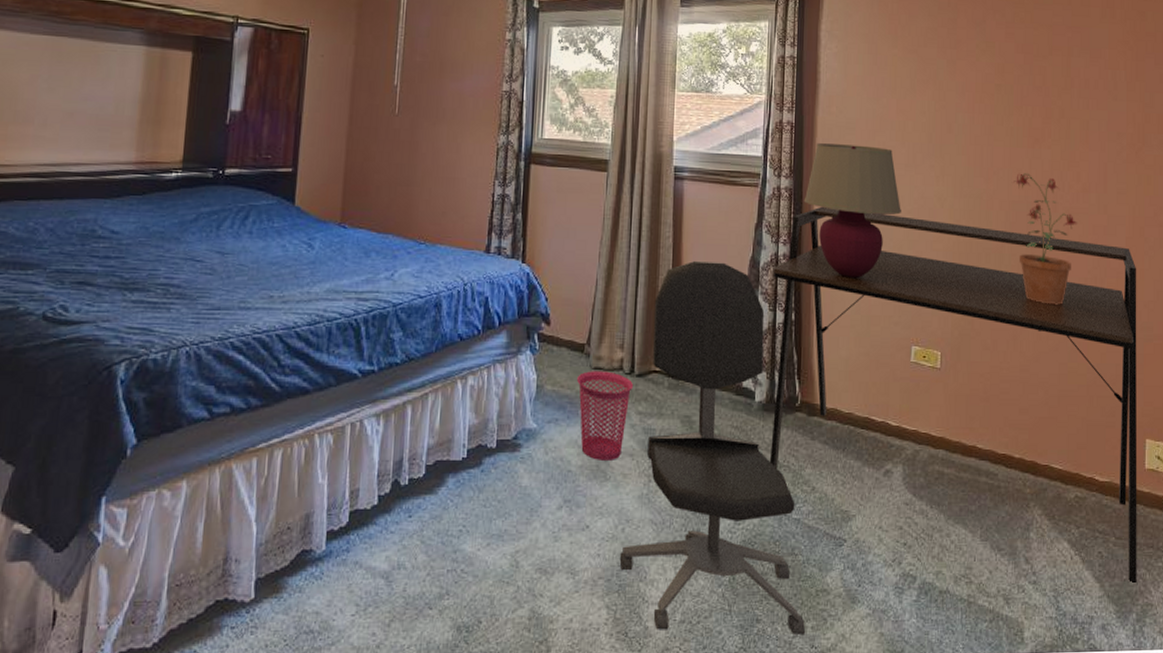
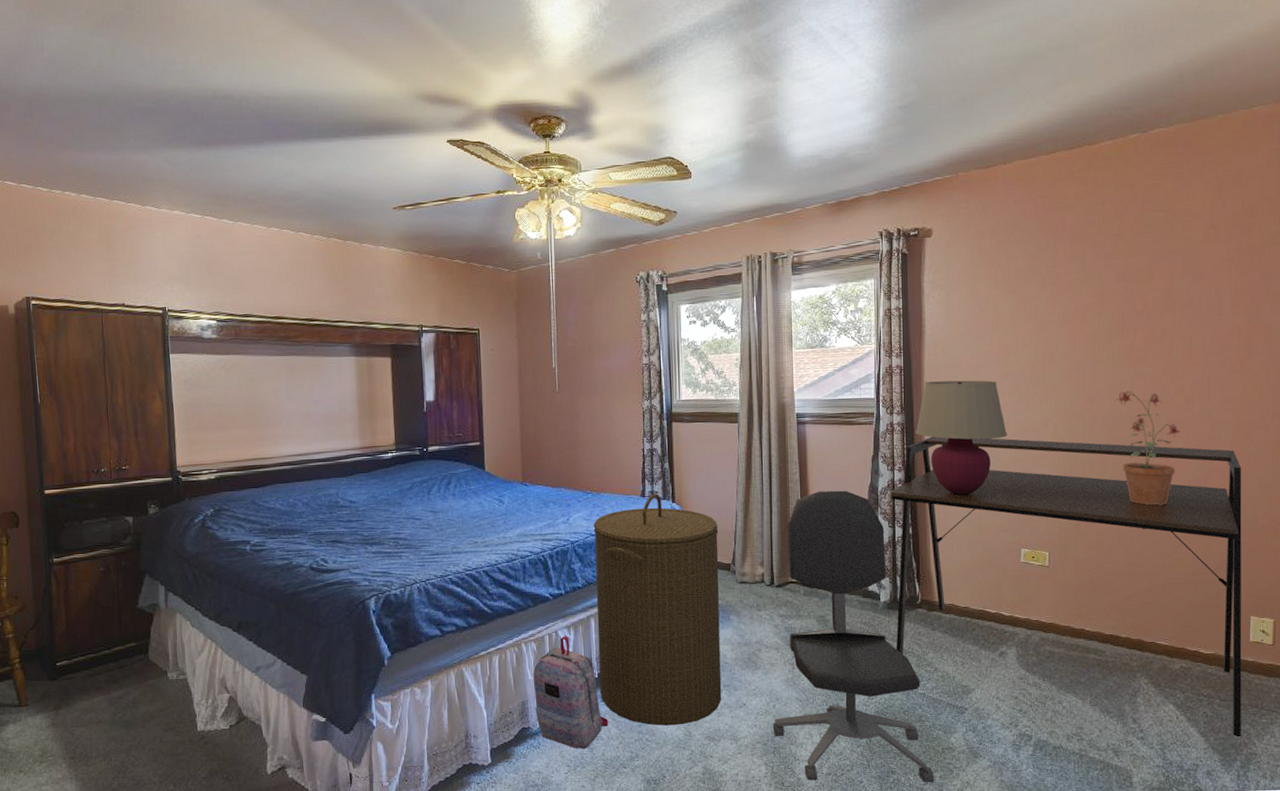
backpack: none [322,425,416,583] -> present [533,635,609,750]
laundry hamper: none [409,250,574,552] -> present [593,493,722,726]
waste basket: present [576,371,634,460] -> none [725,584,775,654]

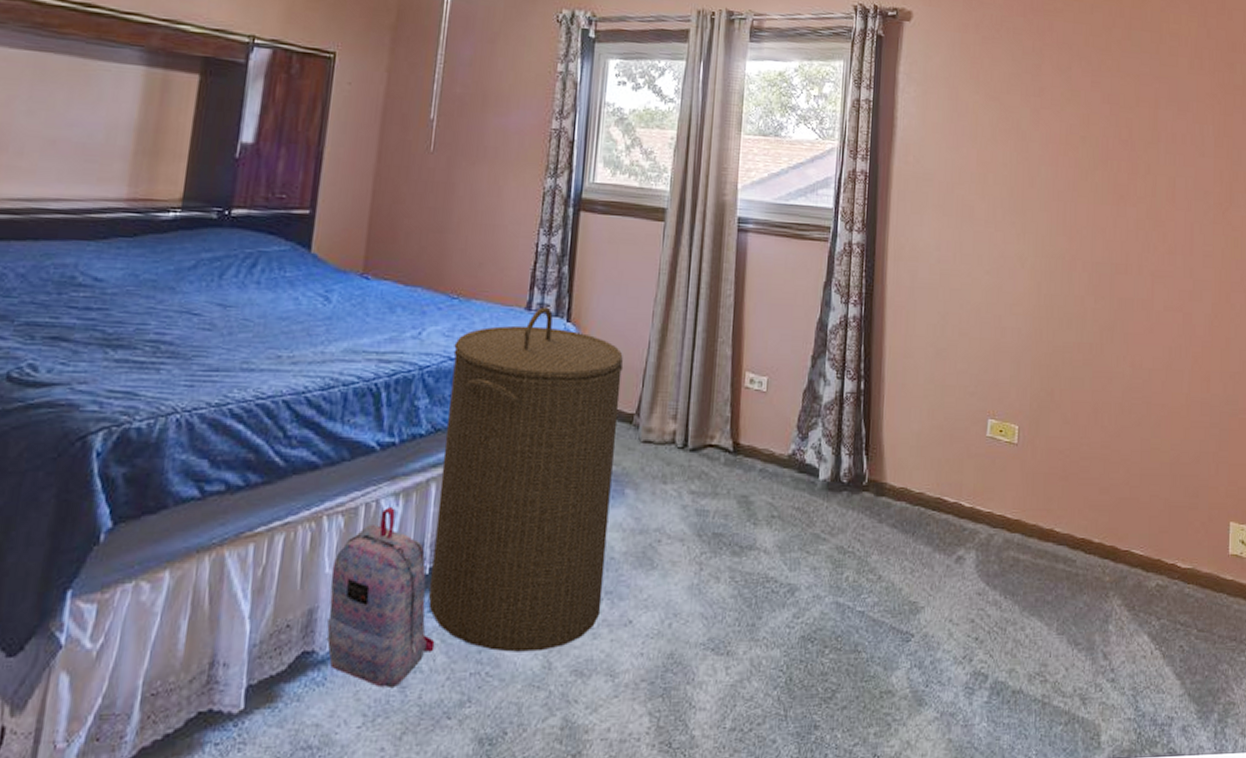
office chair: present [773,490,934,783] -> none [665,321,867,743]
desk: present [890,436,1242,736] -> none [832,264,1223,679]
table lamp: present [915,380,1007,495] -> none [876,195,980,343]
potted plant: present [1116,391,1181,505] -> none [1097,232,1163,375]

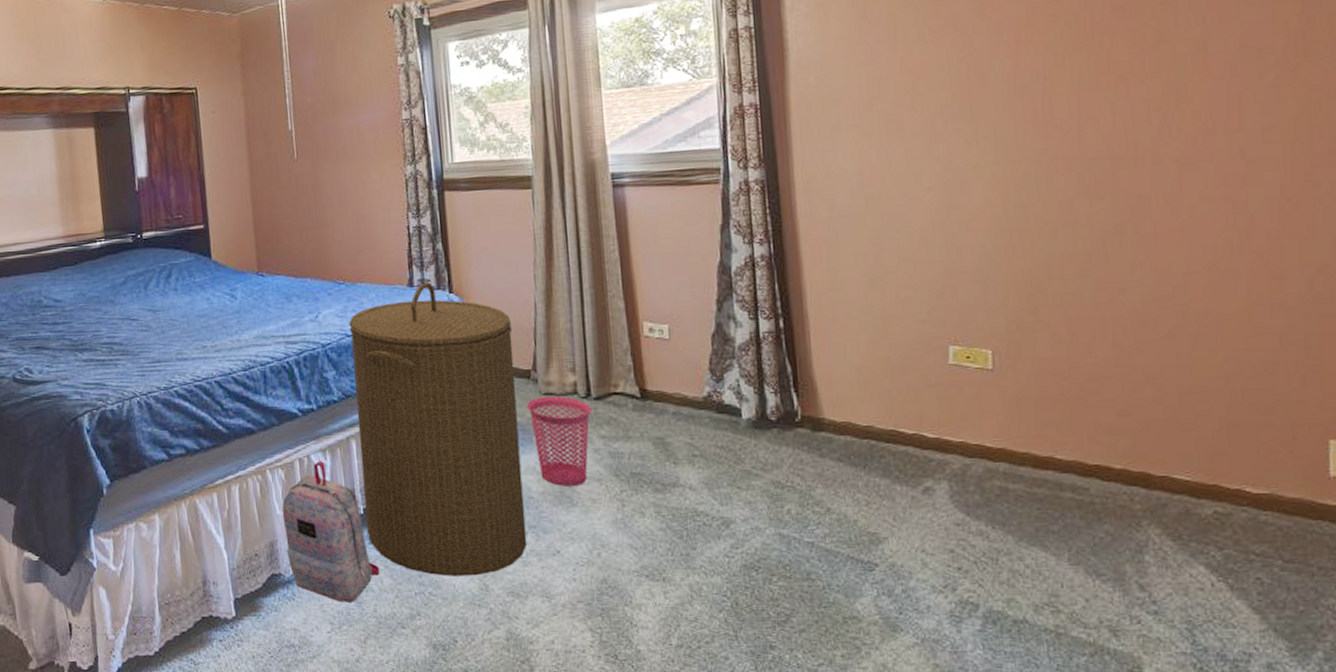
waste basket: none [623,445,687,546] -> present [525,396,593,486]

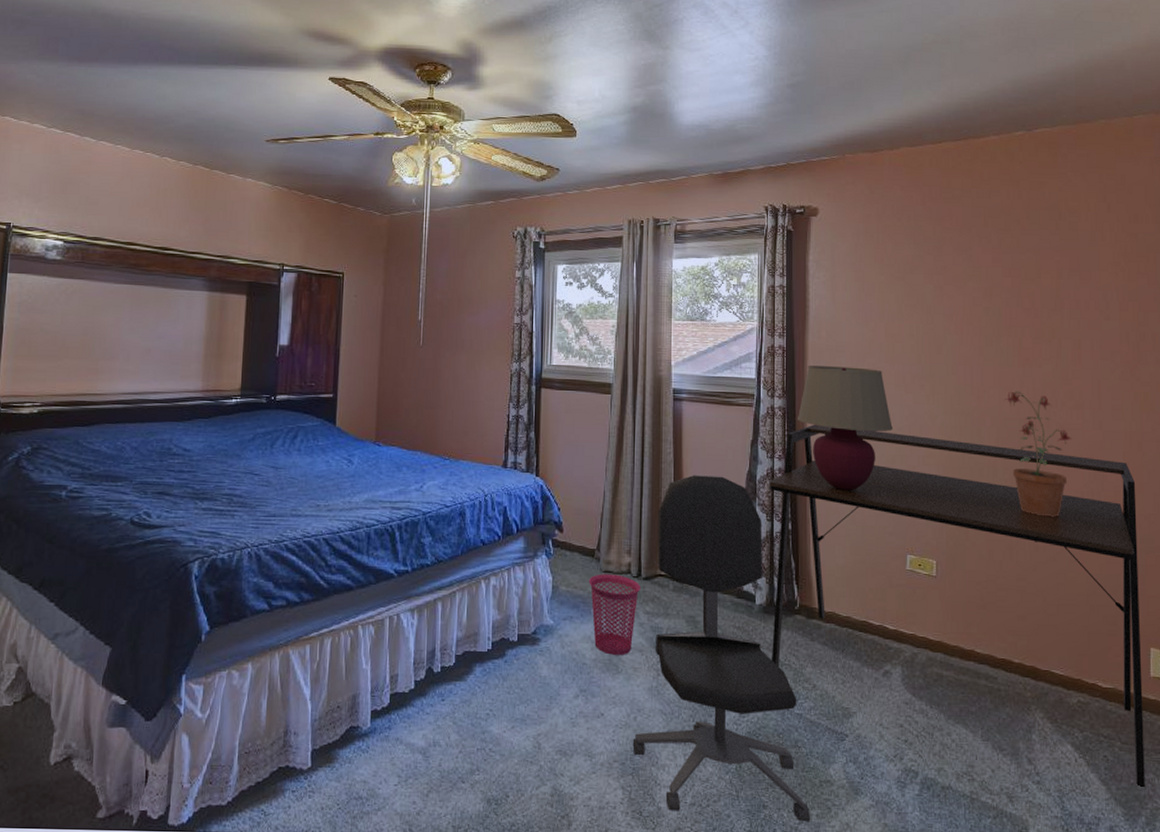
backpack: present [281,460,380,604] -> none [367,619,449,758]
laundry hamper: present [348,282,528,576] -> none [442,465,584,735]
office chair: none [598,271,833,664] -> present [632,474,810,822]
desk: none [749,195,1323,615] -> present [769,424,1145,787]
table lamp: none [781,117,919,274] -> present [797,366,893,490]
potted plant: none [1087,121,1196,282] -> present [1005,391,1072,517]

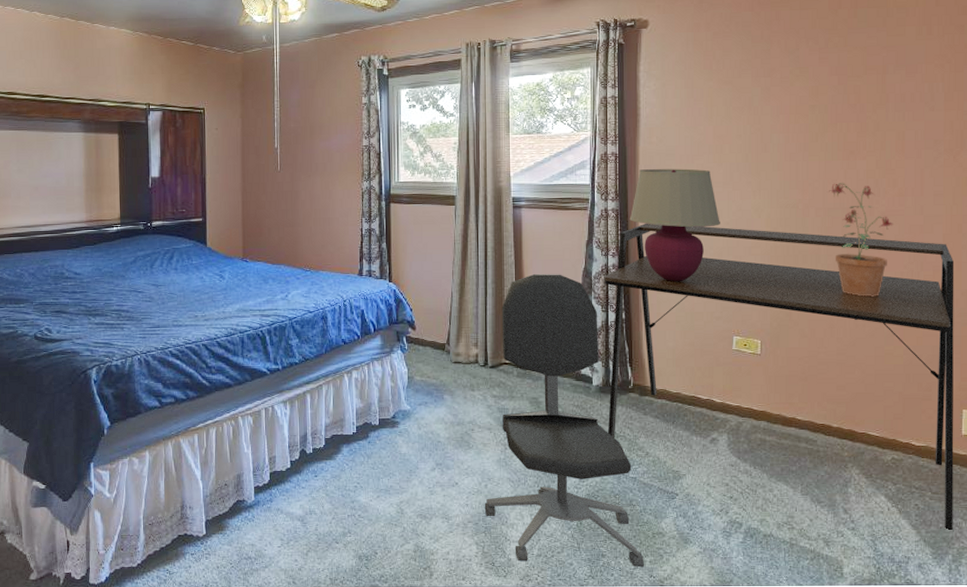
waste basket: present [588,574,641,655] -> none [440,364,488,433]

